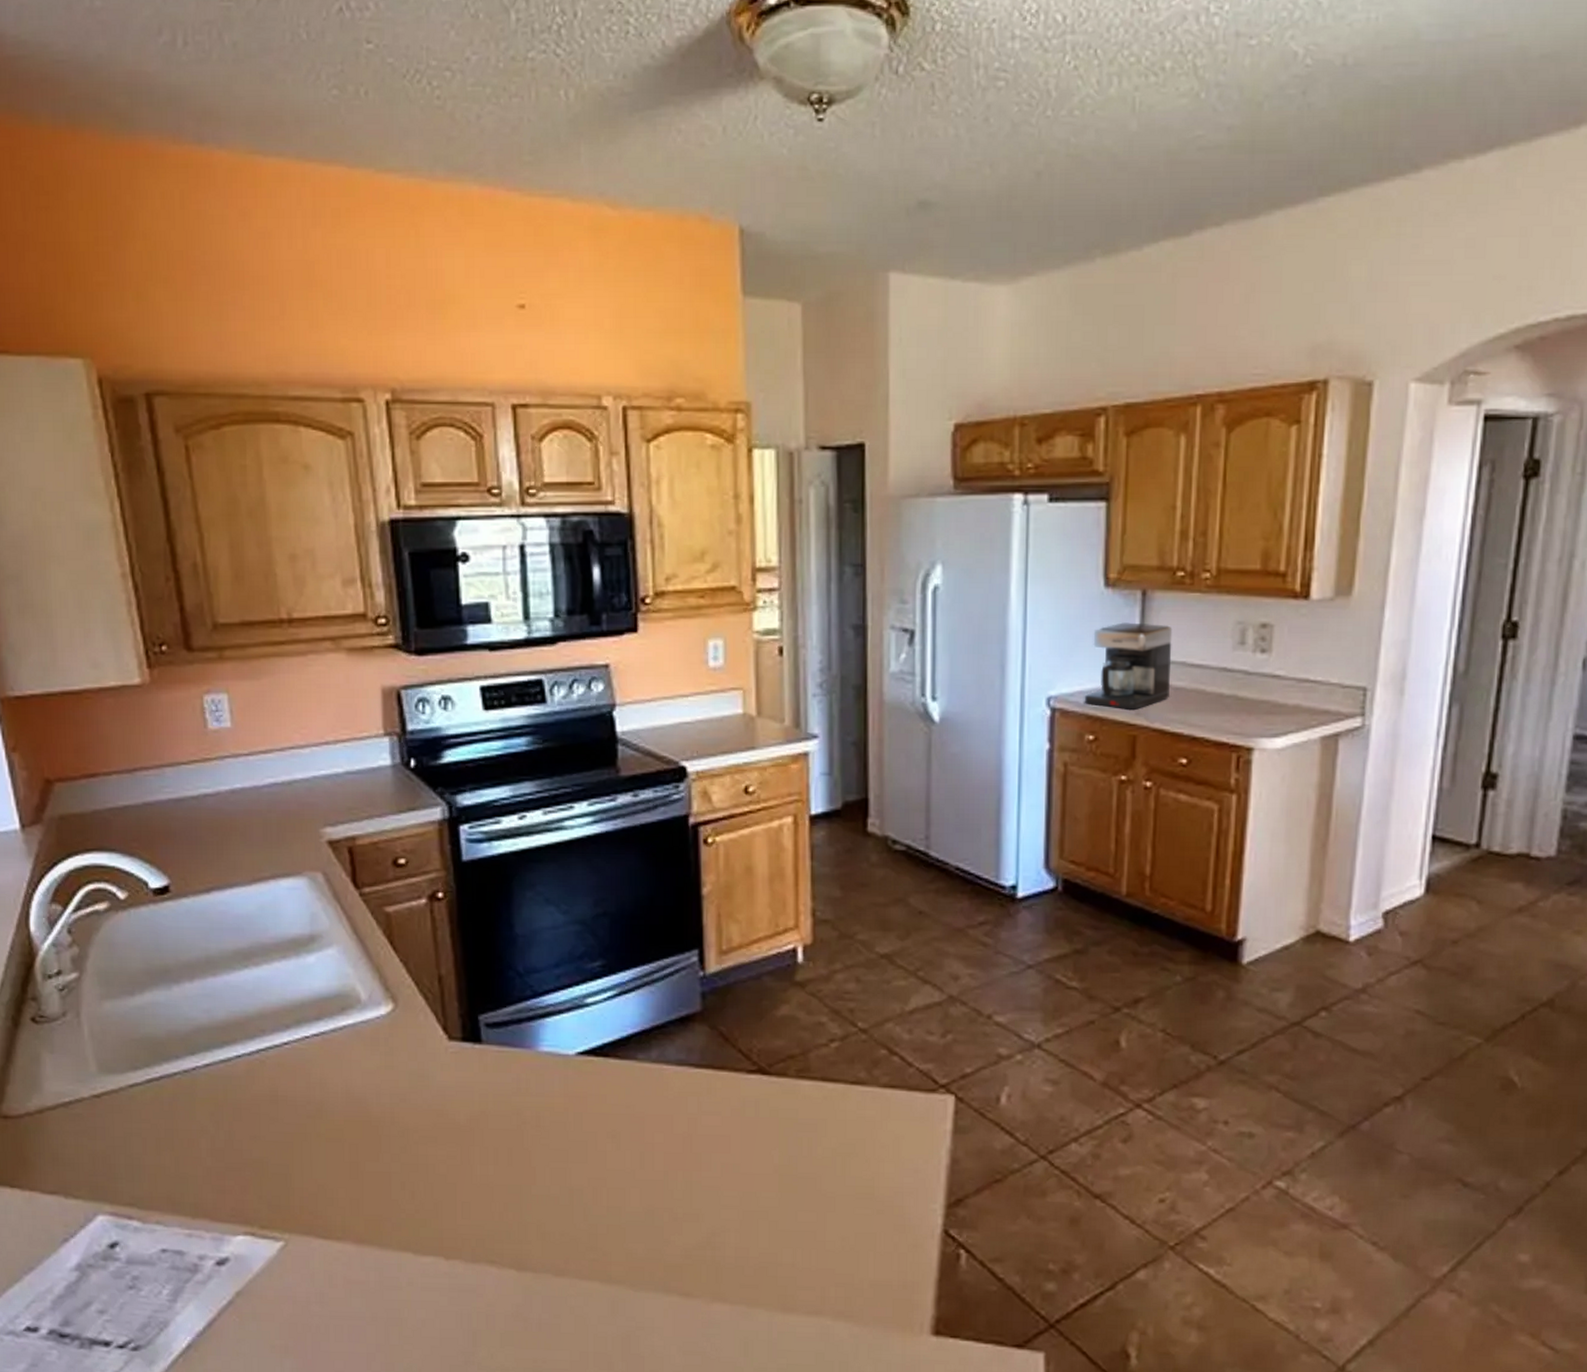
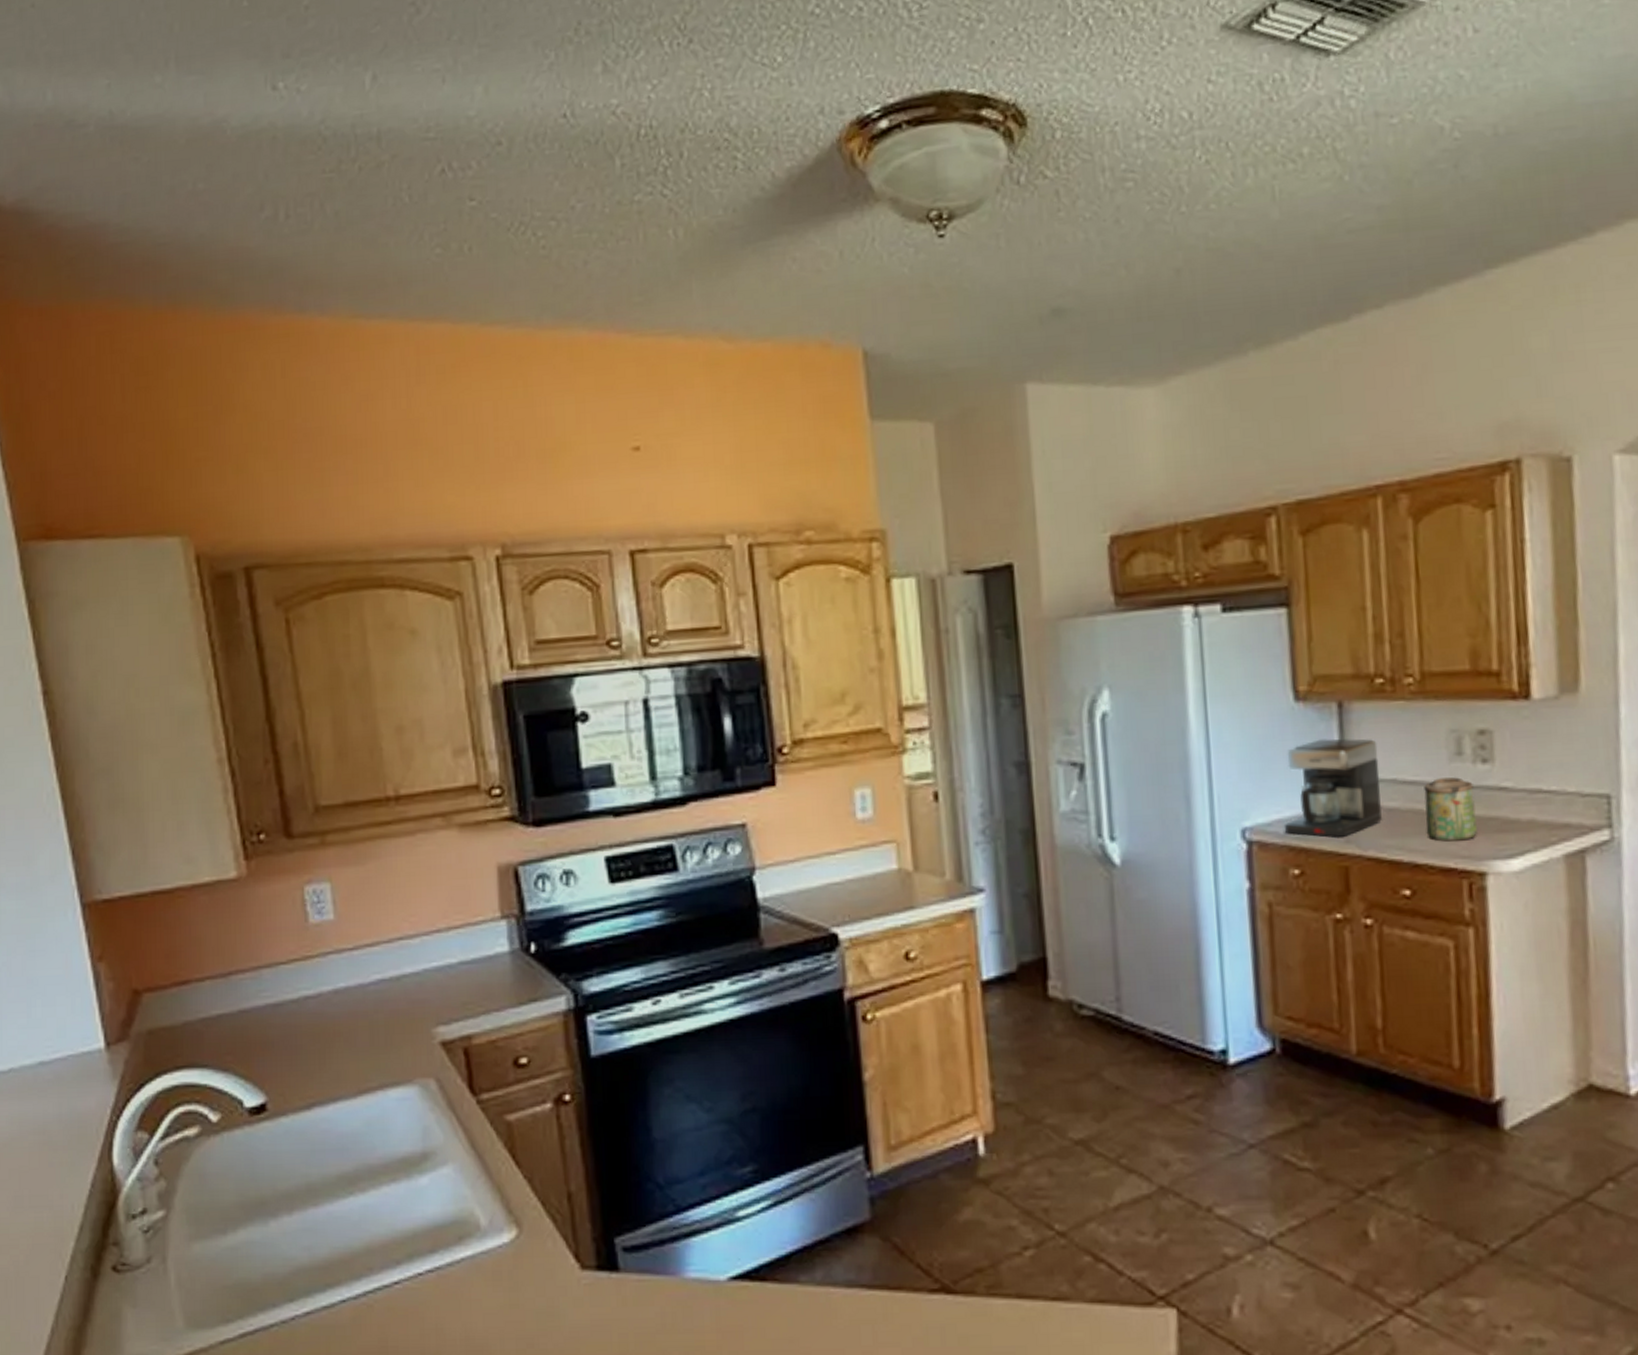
canister: none [1206,664,1251,719] -> present [1424,777,1477,842]

